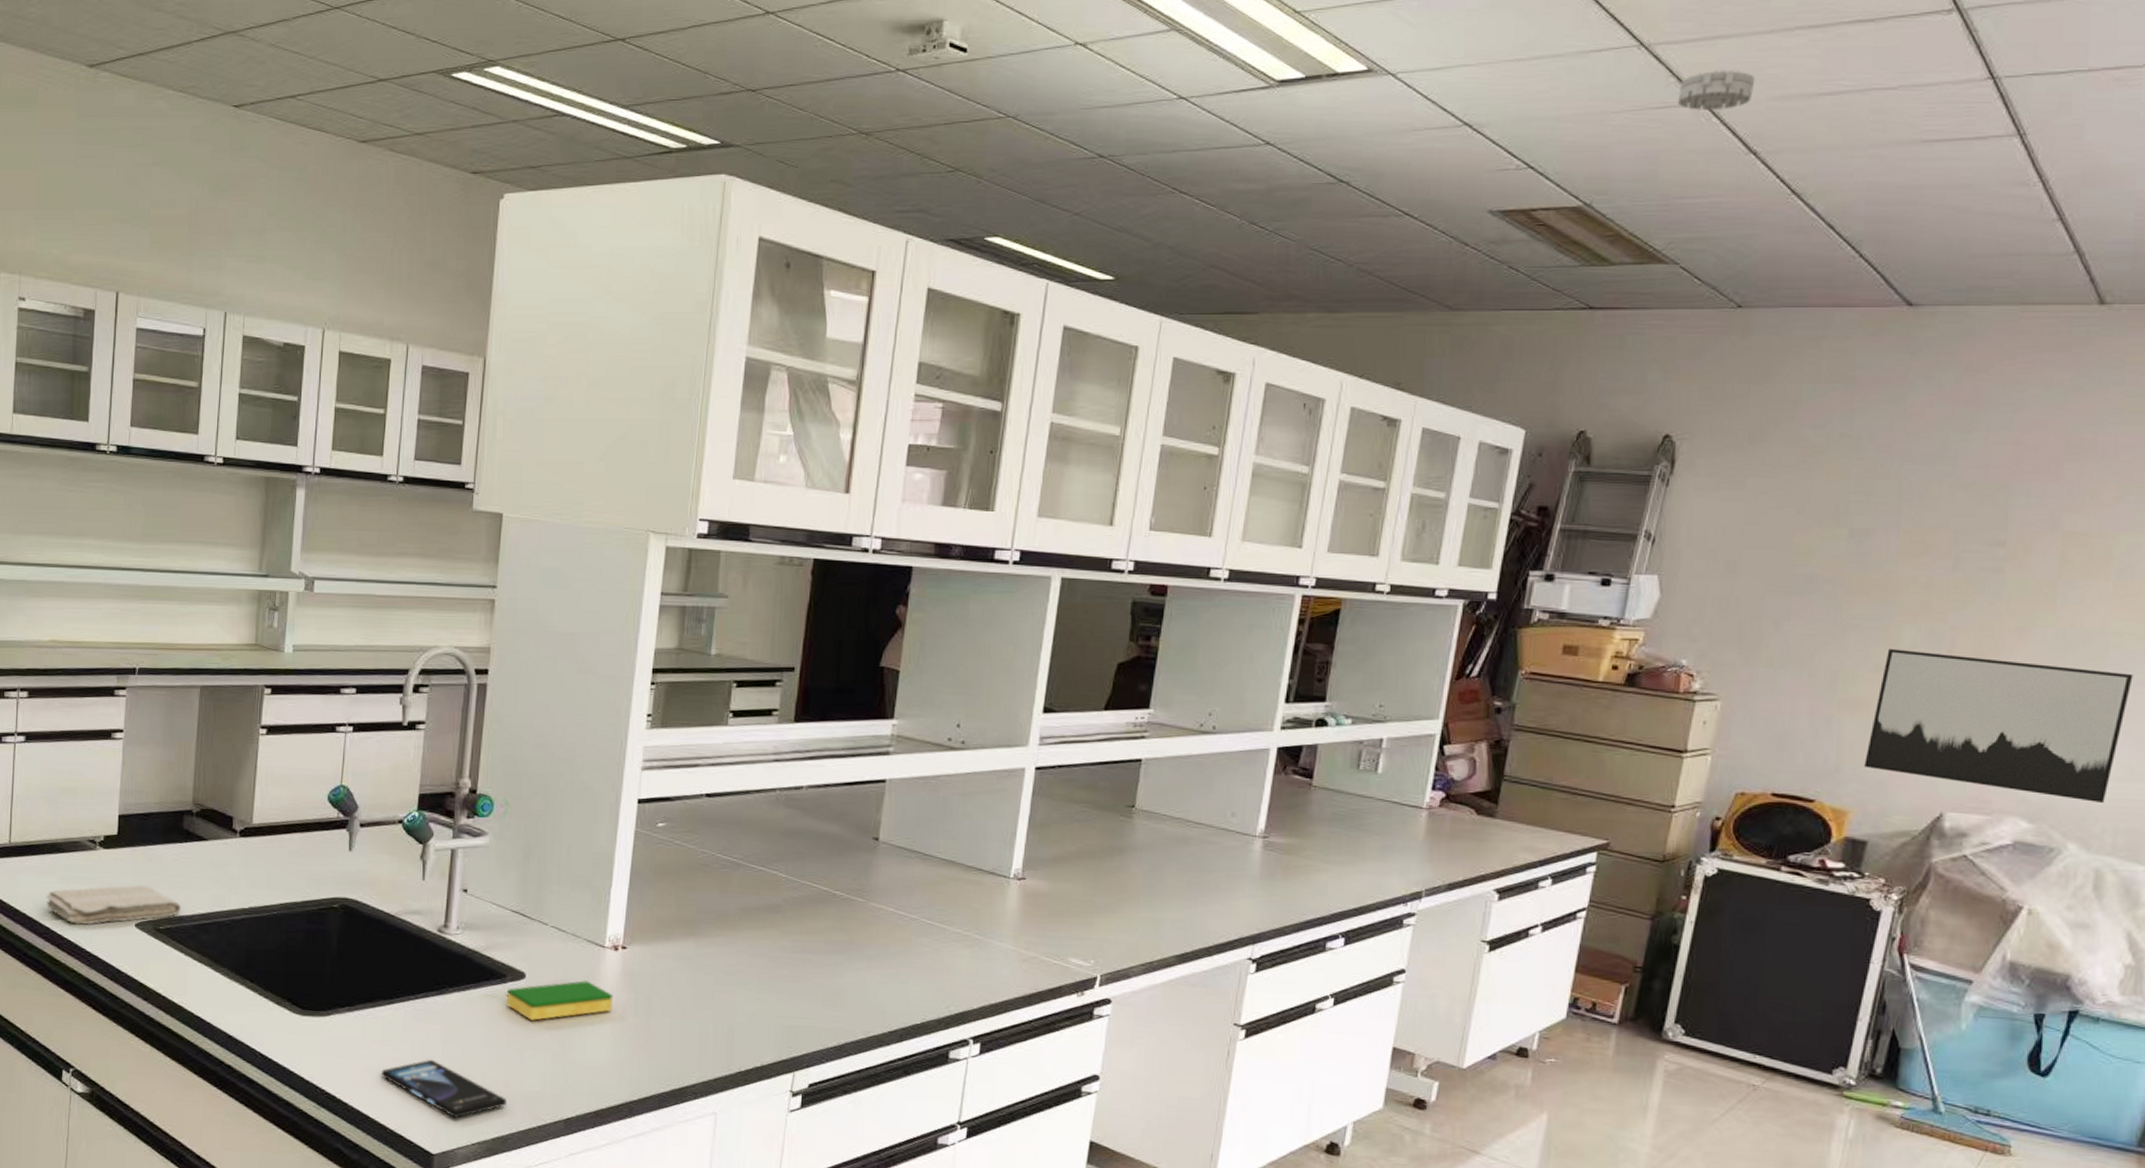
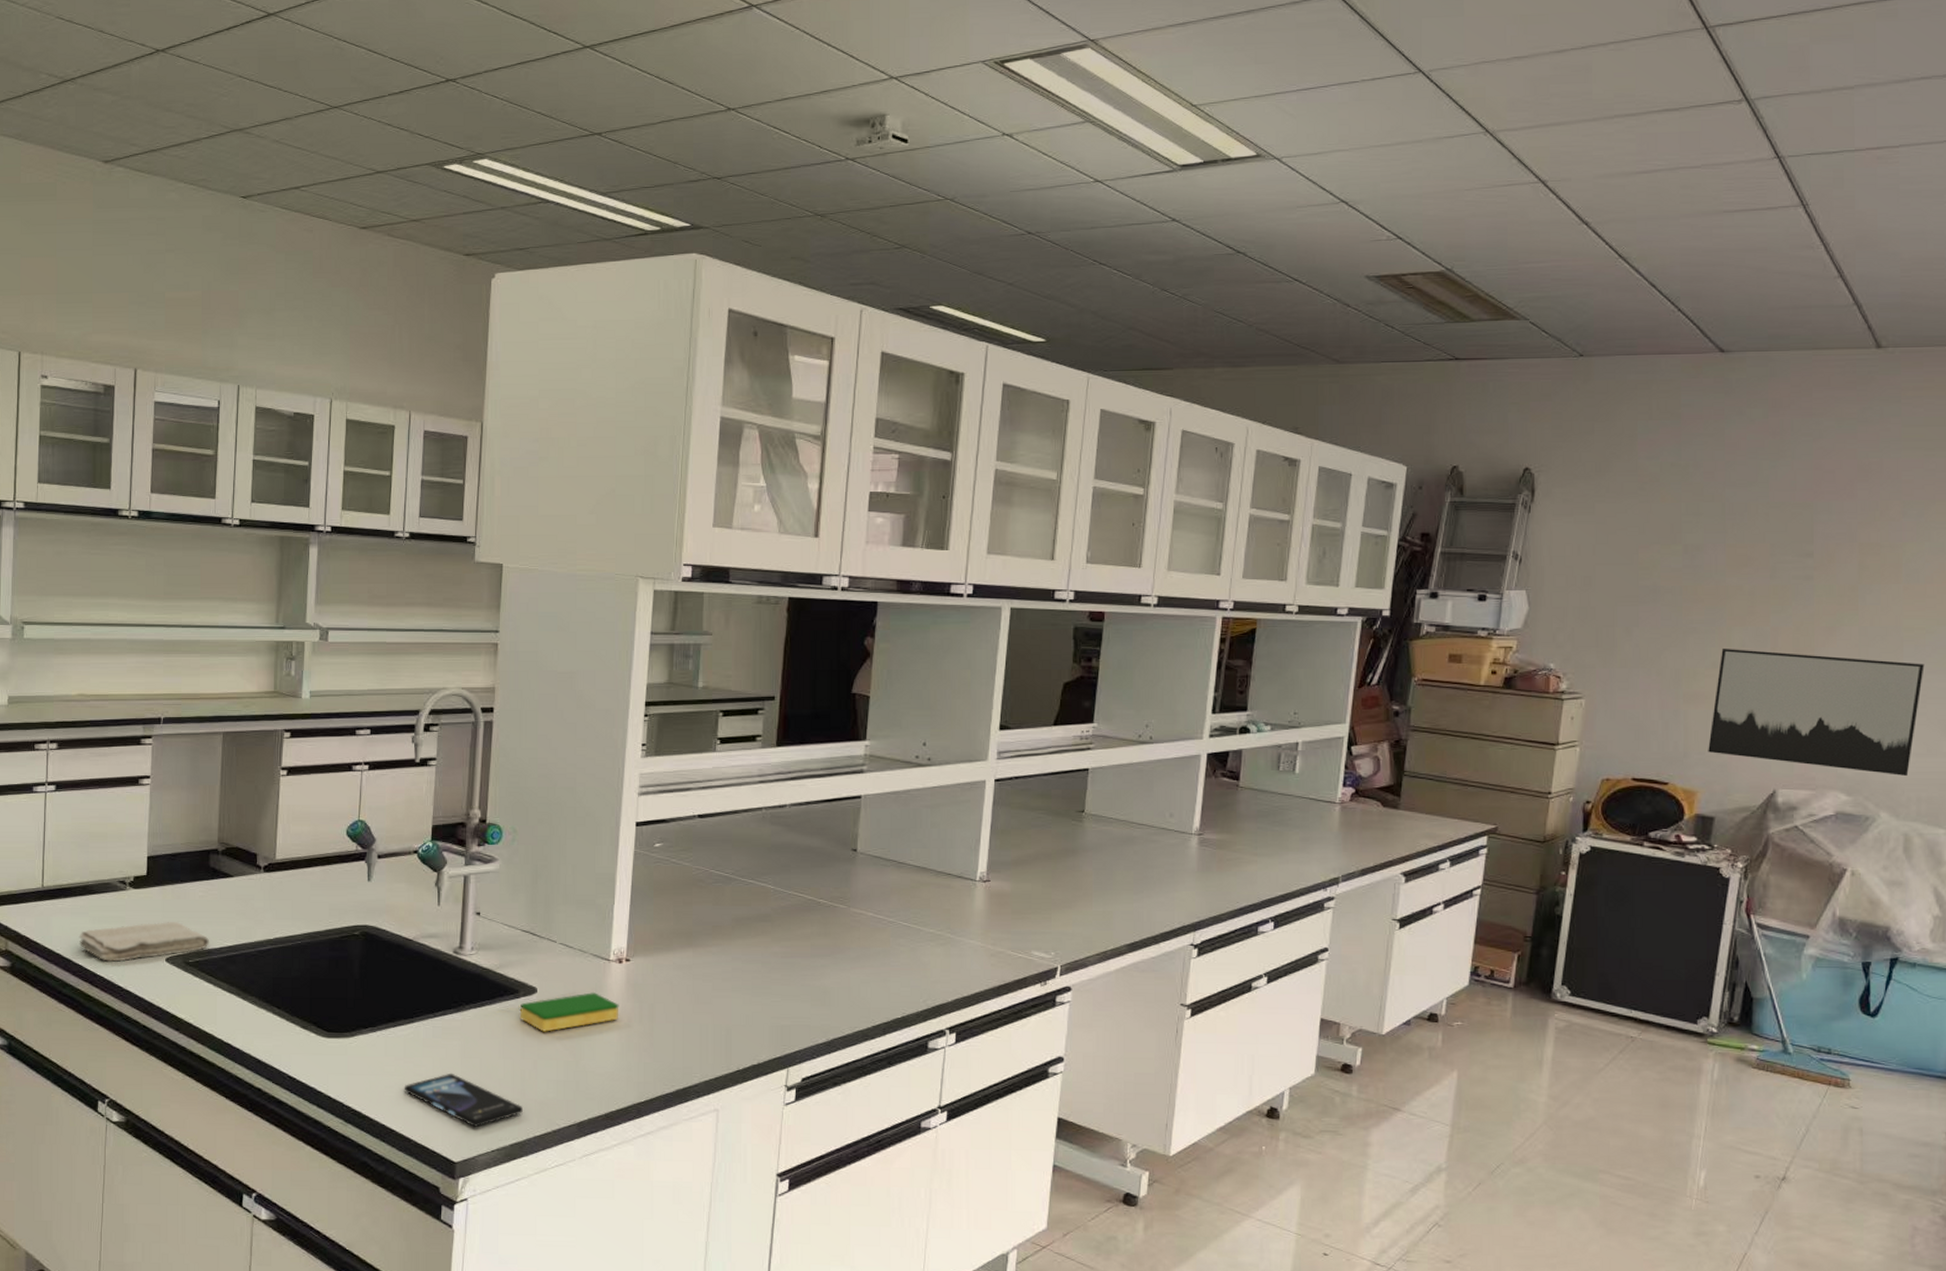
smoke detector: present [1677,69,1756,110] -> none [1519,152,1583,187]

